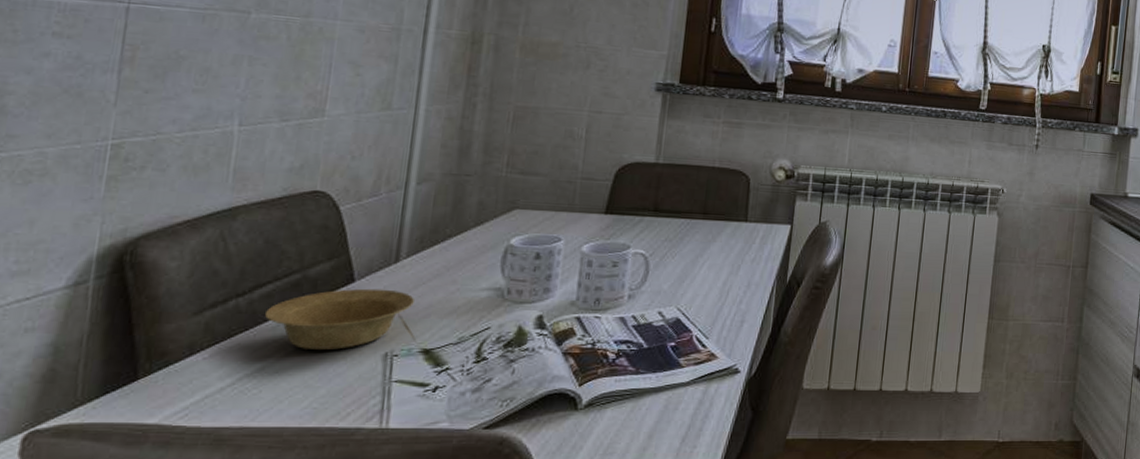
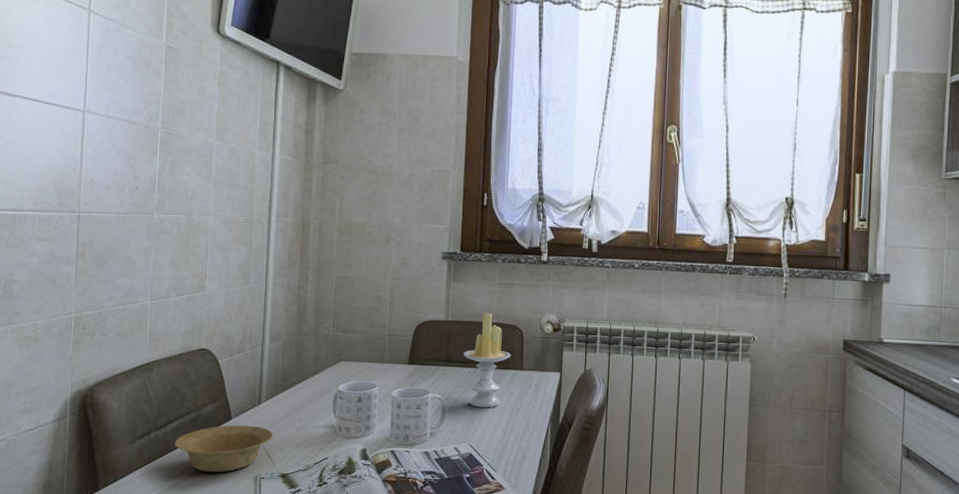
candle: none [675,154,734,265] -> present [463,312,511,408]

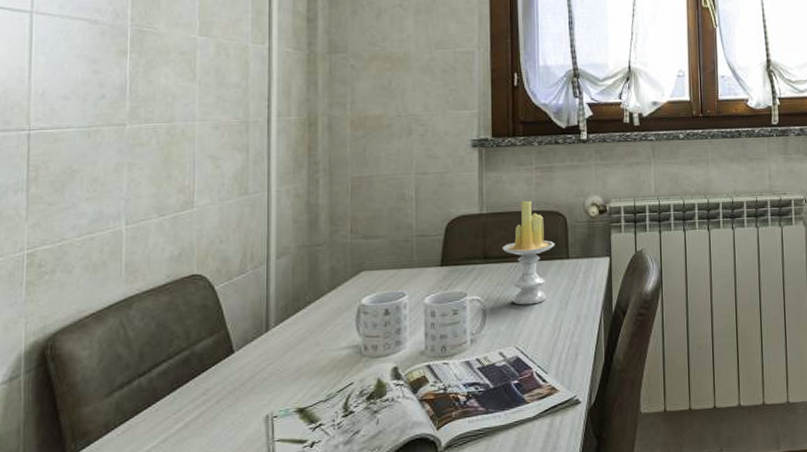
bowl: present [175,424,273,472] -> none [164,356,285,419]

